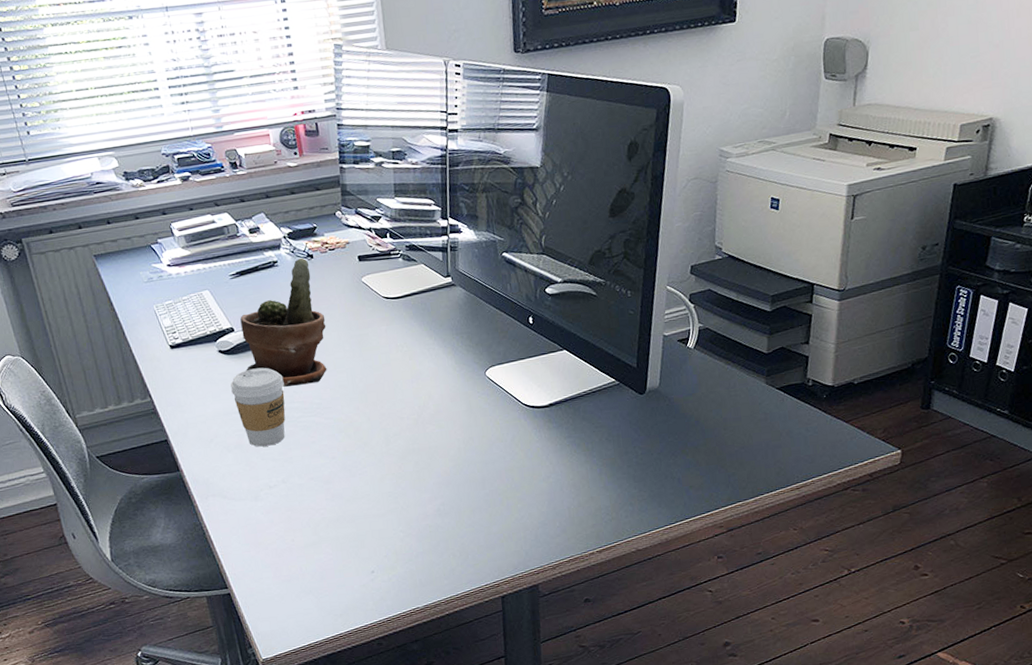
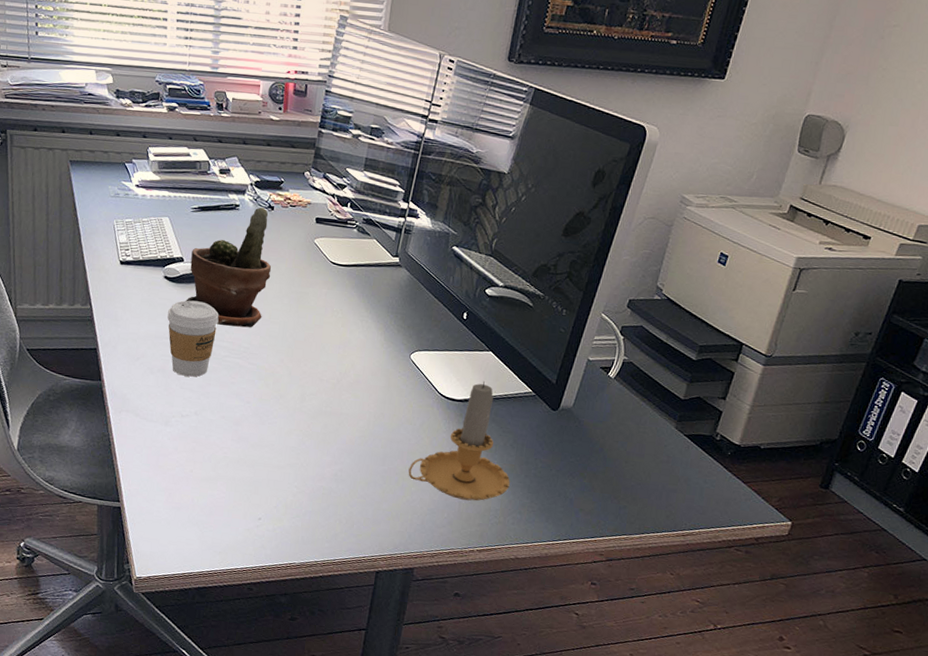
candle: none [510,381,615,505] -> present [408,381,510,501]

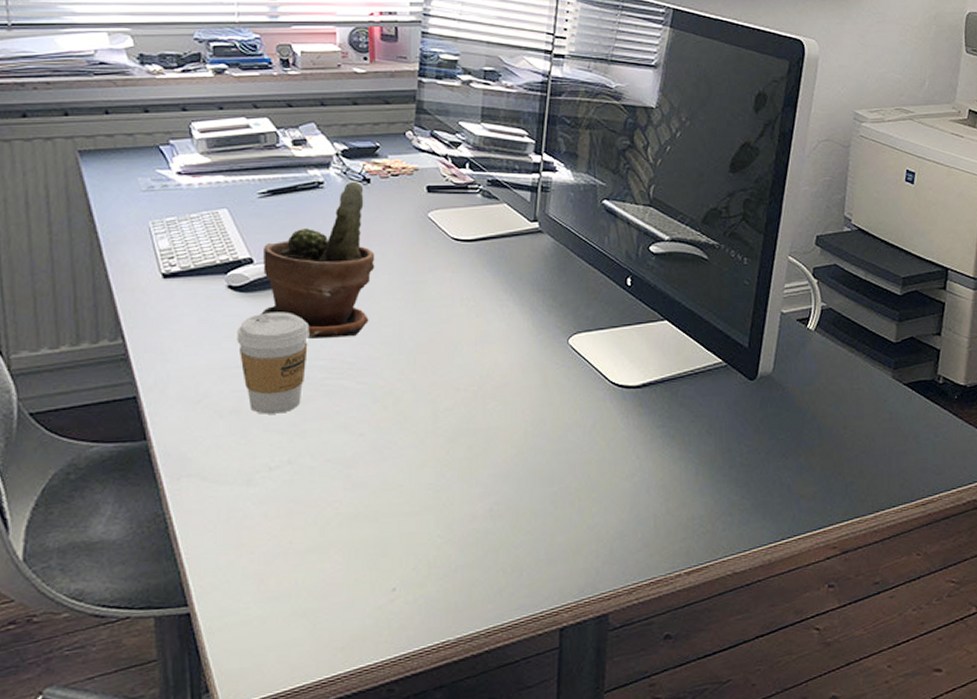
candle: present [408,381,510,501] -> none [585,358,713,512]

